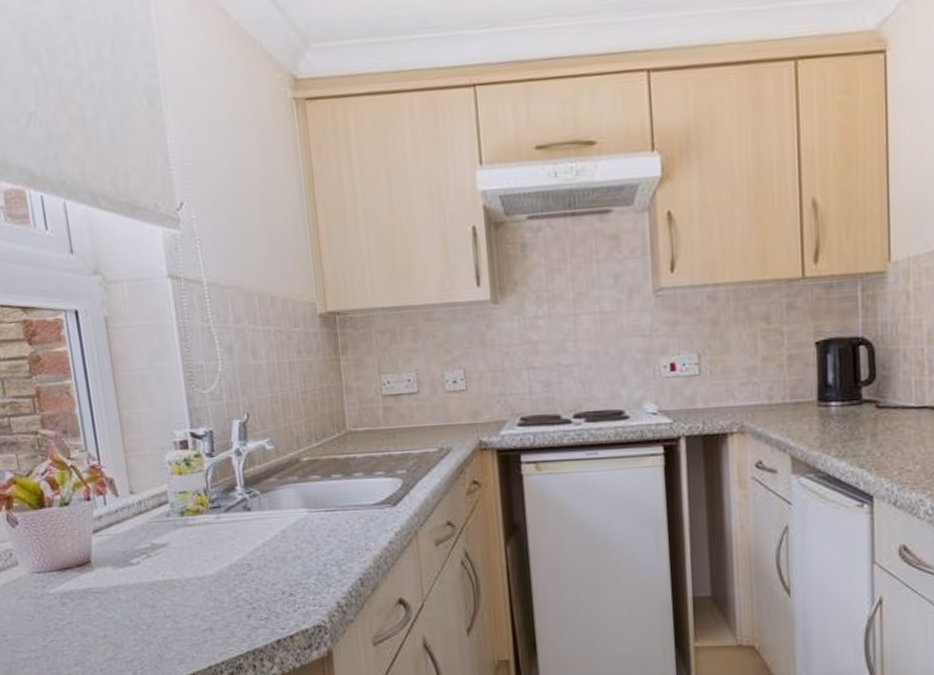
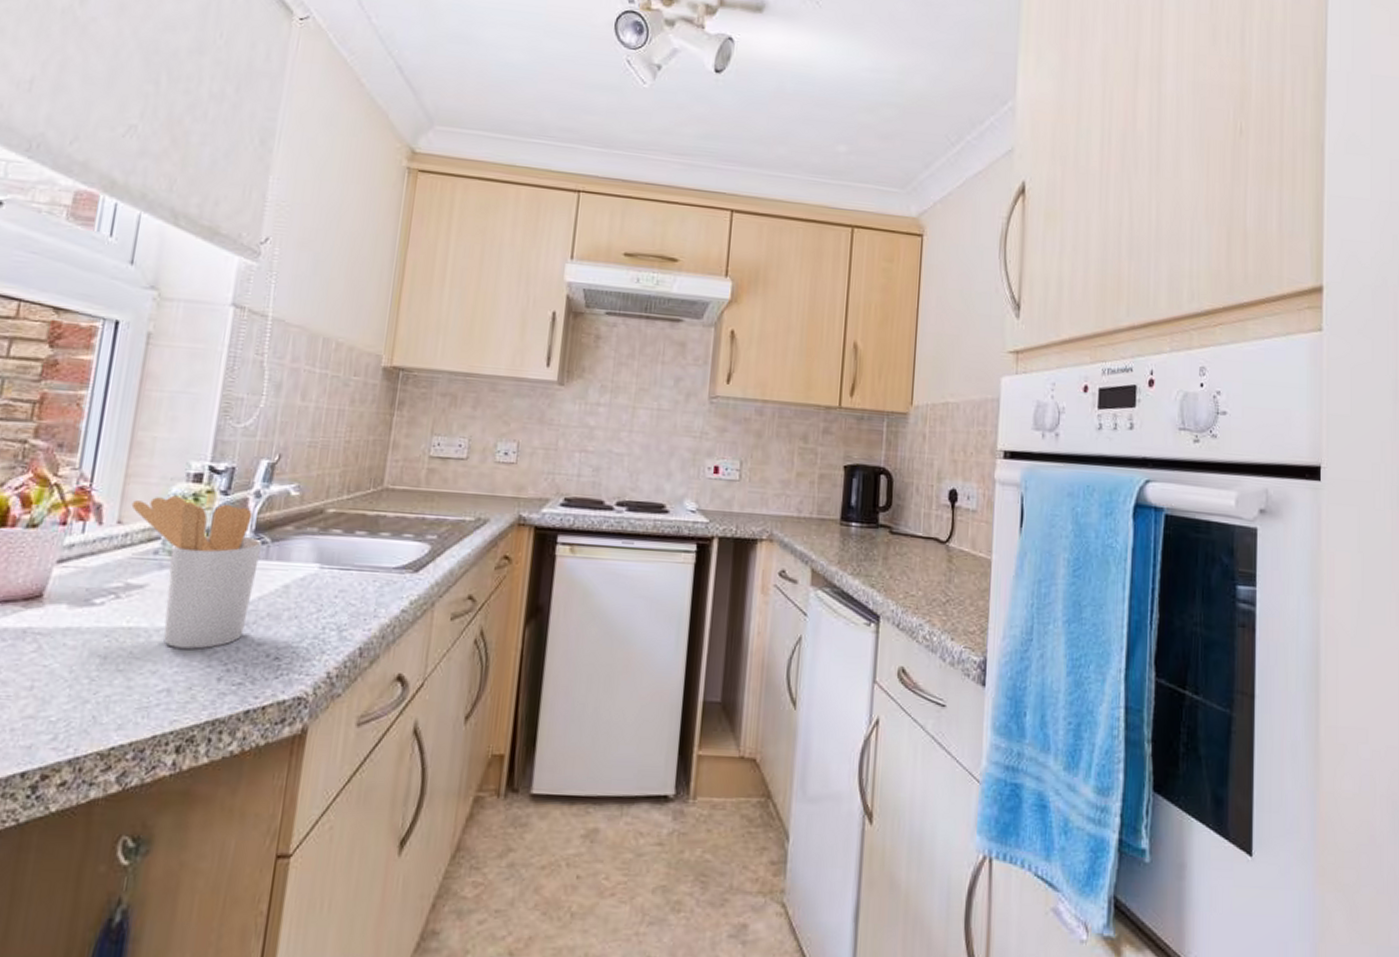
utensil holder: none [136,463,258,594] -> present [131,495,263,649]

